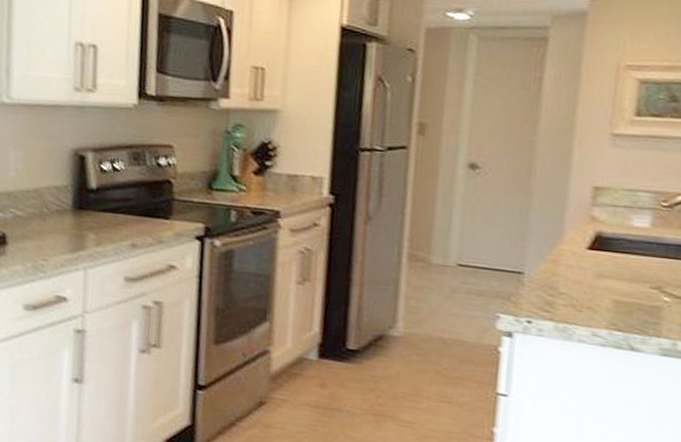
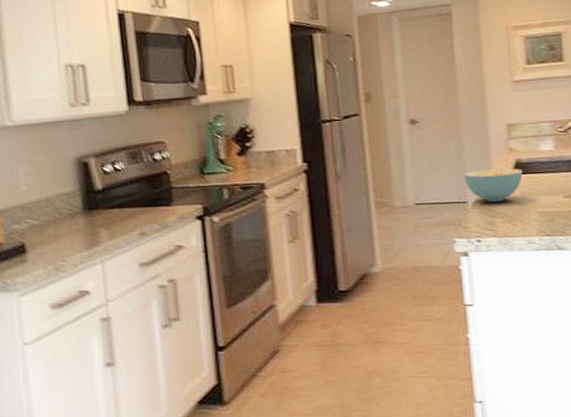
cereal bowl: none [525,237,602,279] -> present [464,168,523,202]

